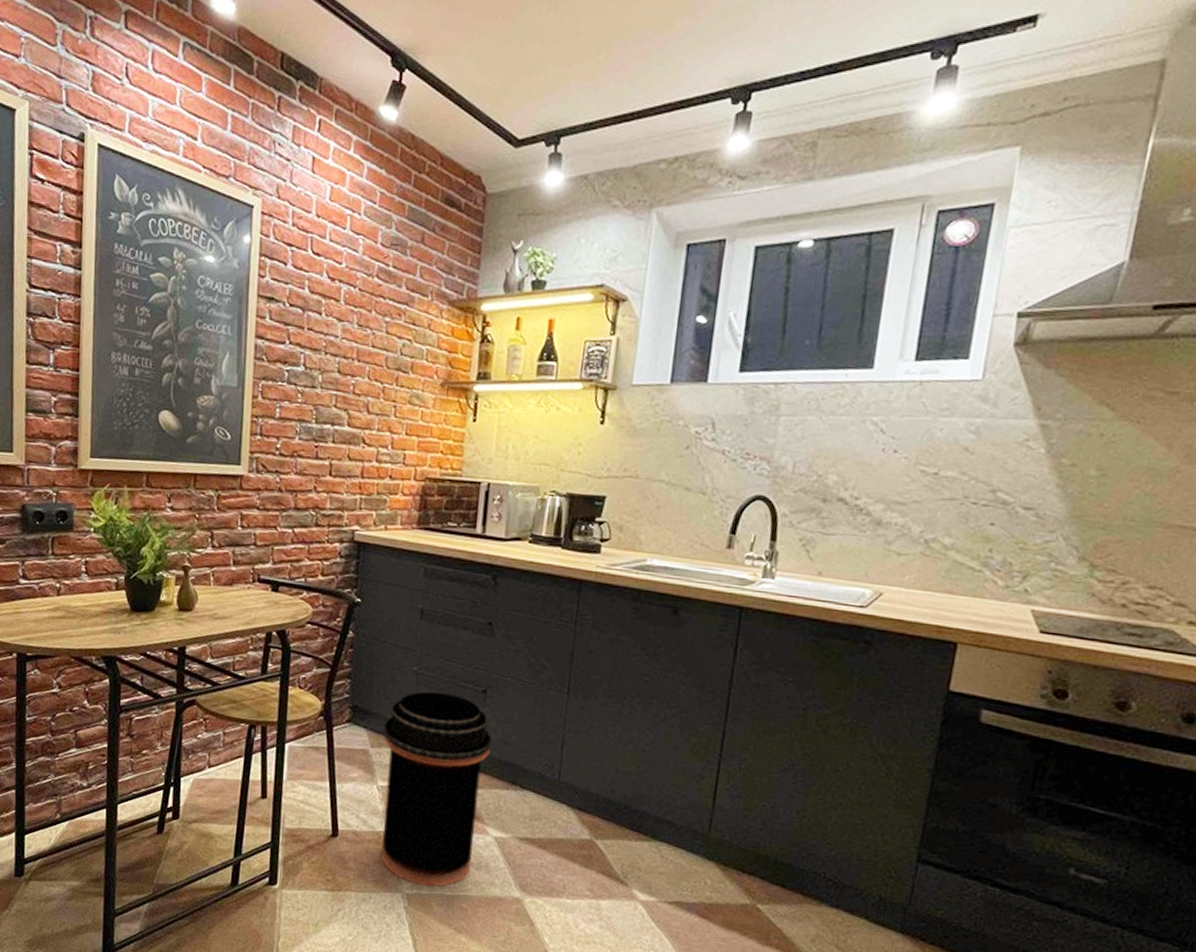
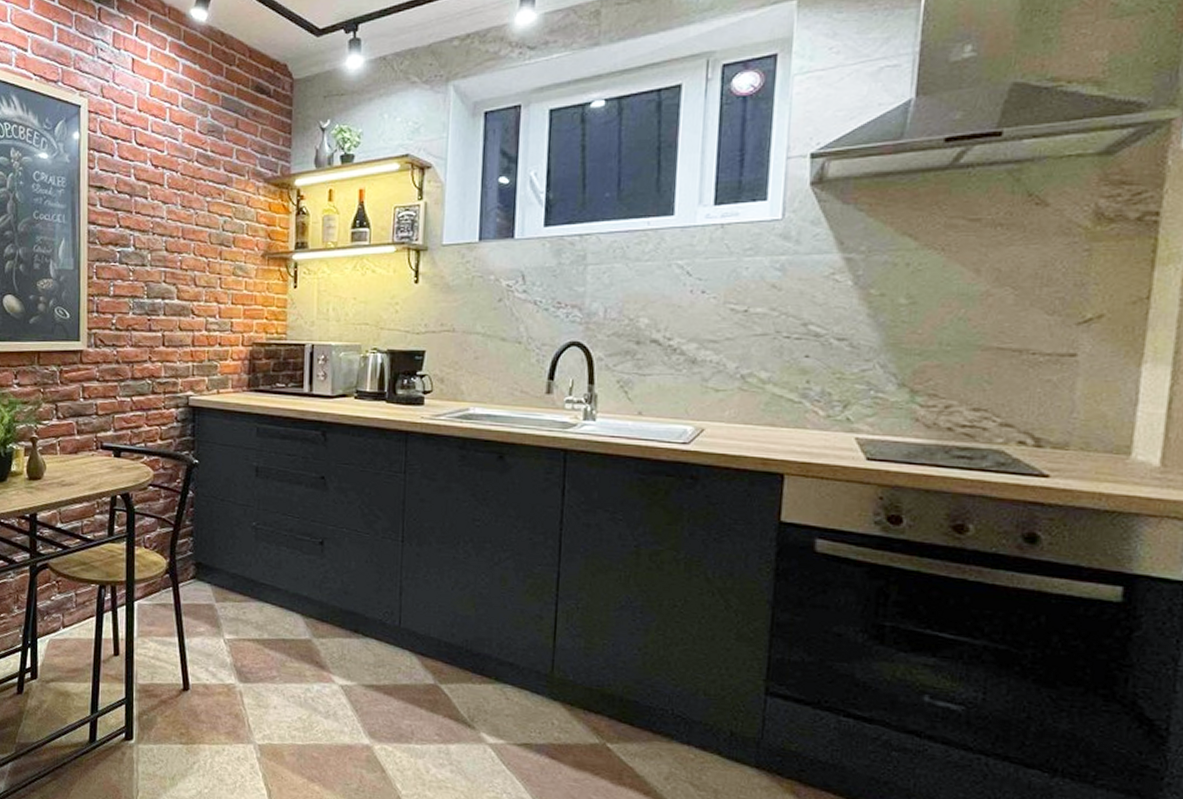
trash can: present [381,691,492,887] -> none [227,545,331,737]

